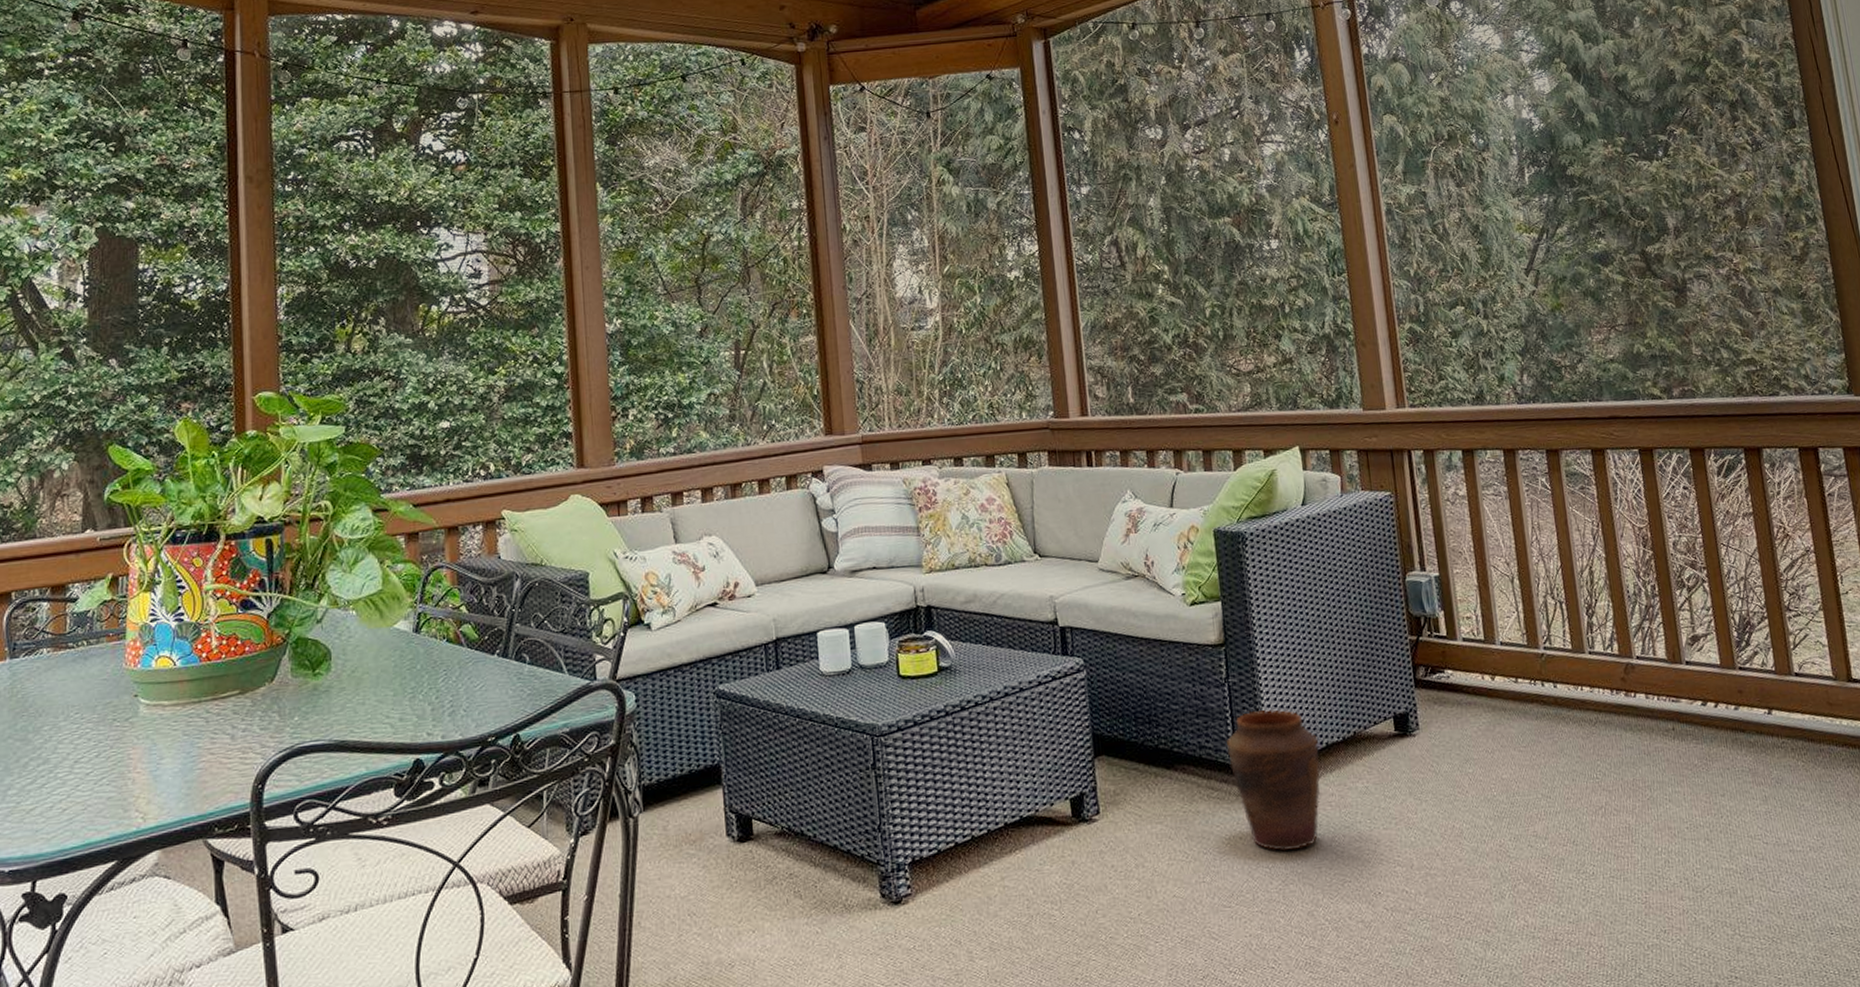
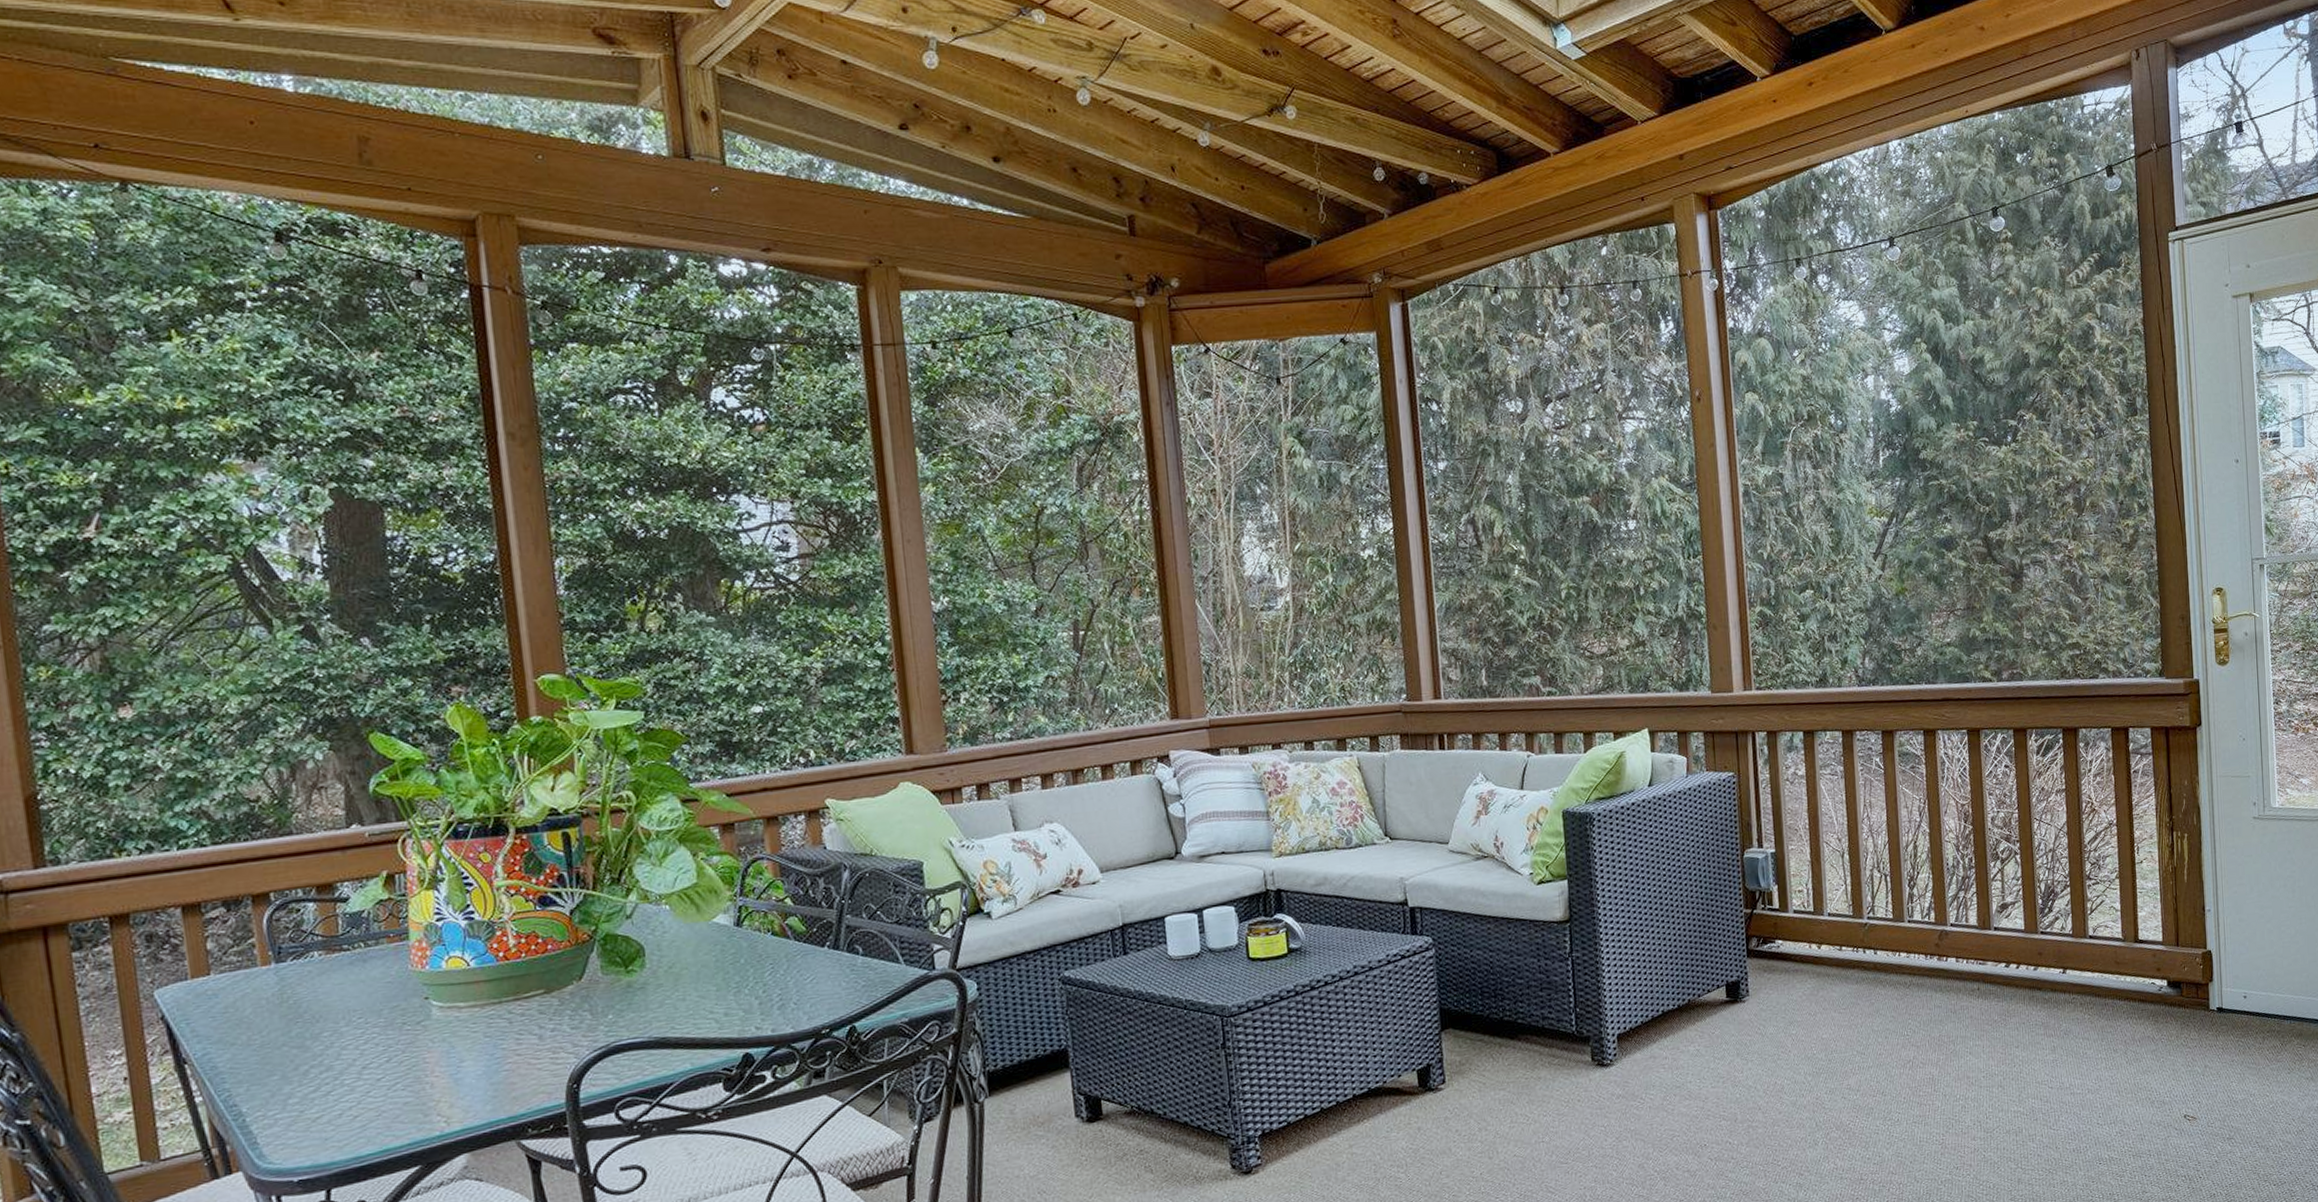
vase: present [1227,709,1320,852] -> none [1569,981,1655,1111]

